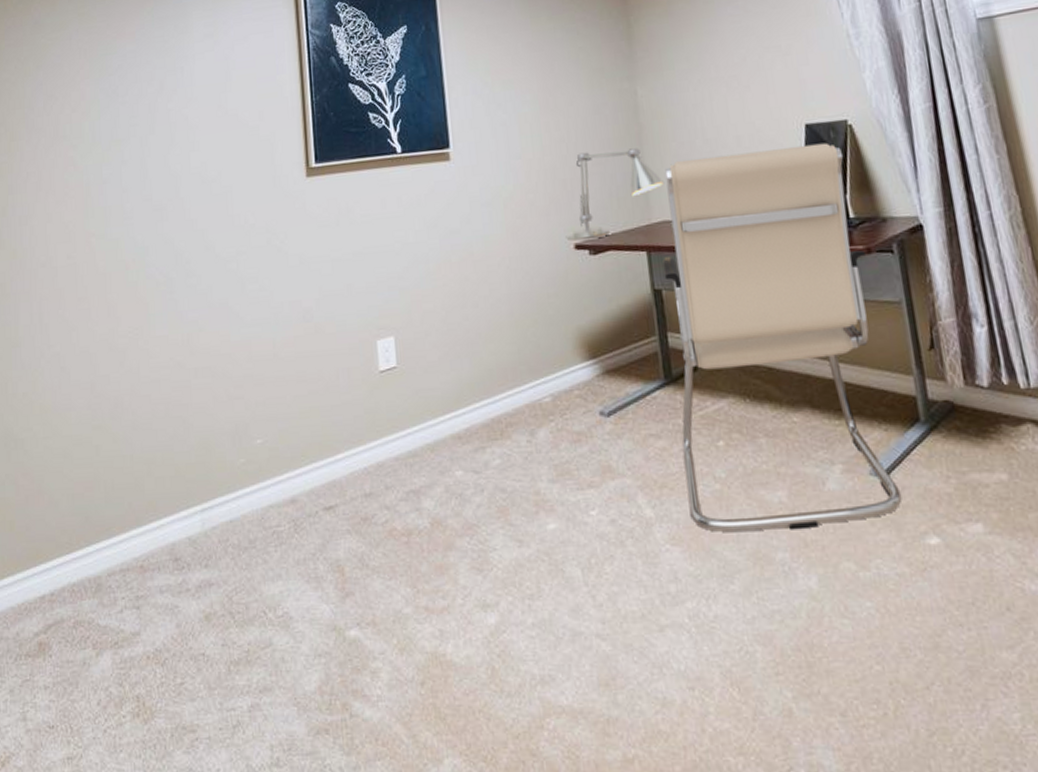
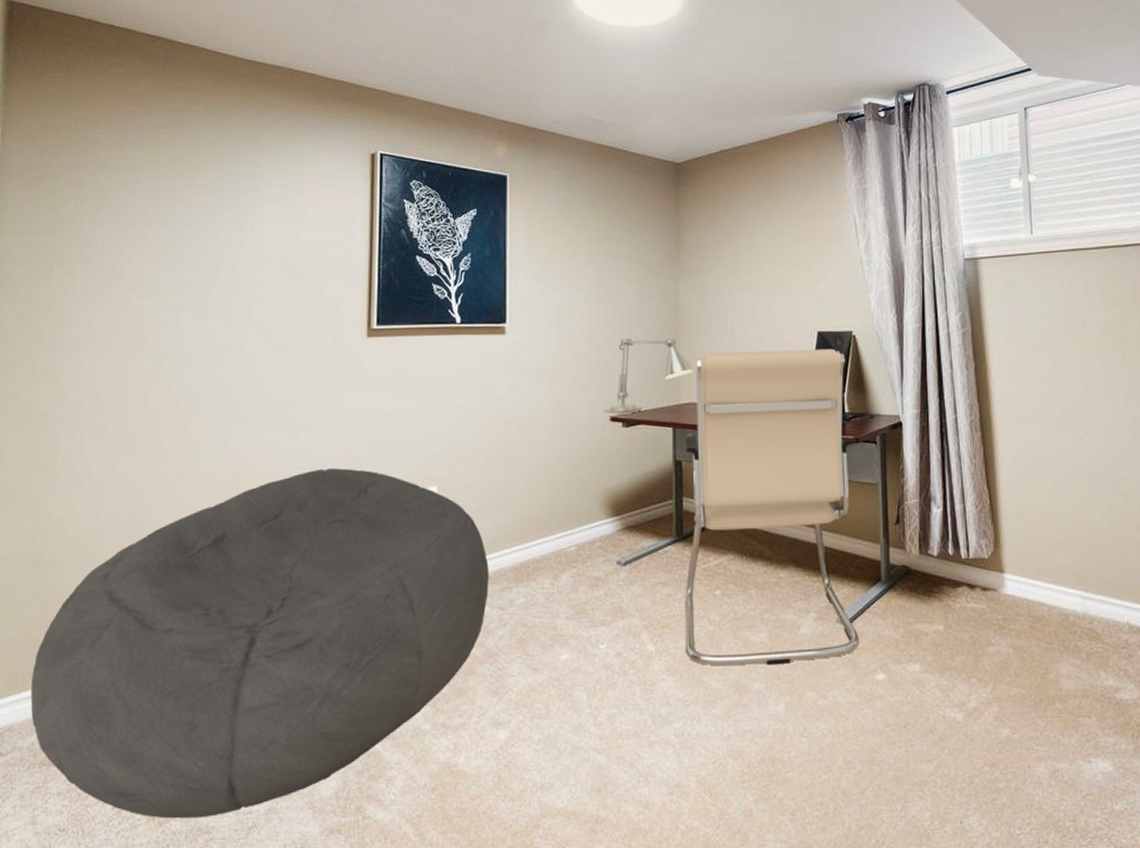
bean bag chair: none [11,322,461,716] -> present [30,468,489,819]

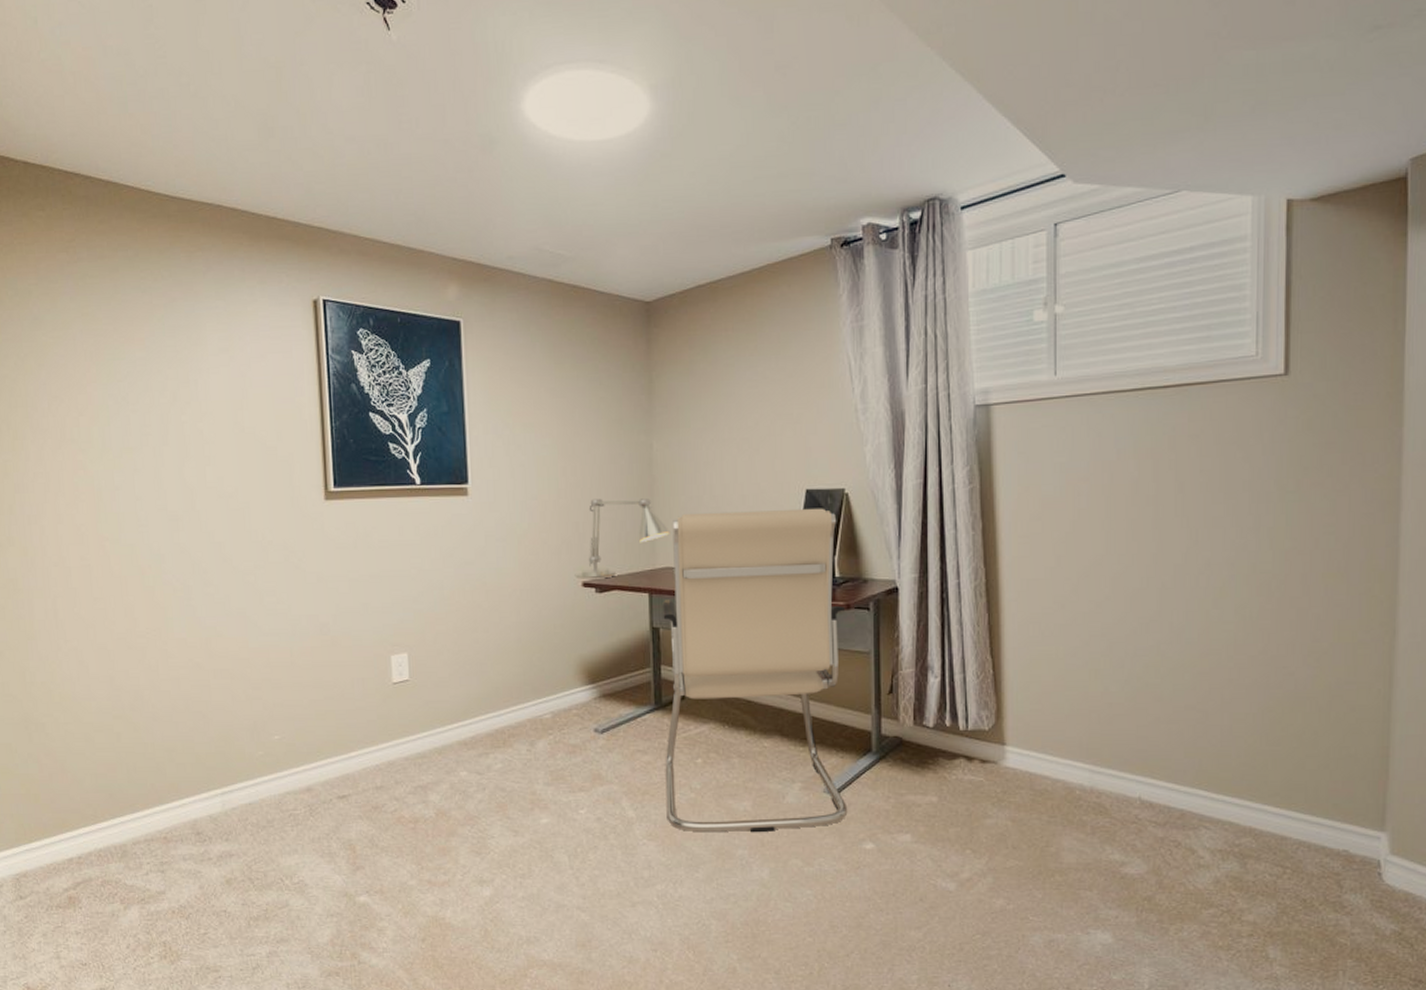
bean bag chair: present [30,468,489,819] -> none [38,634,466,959]

